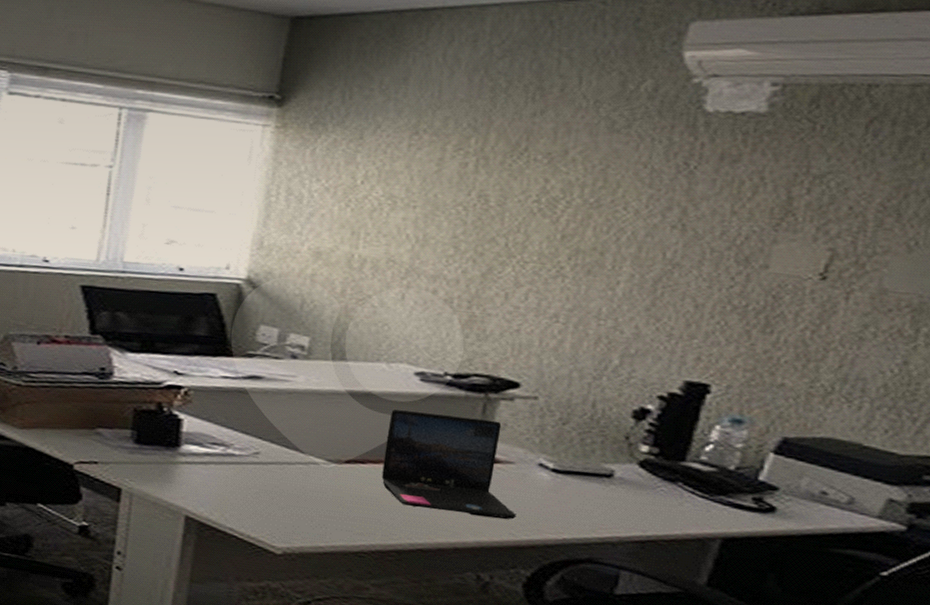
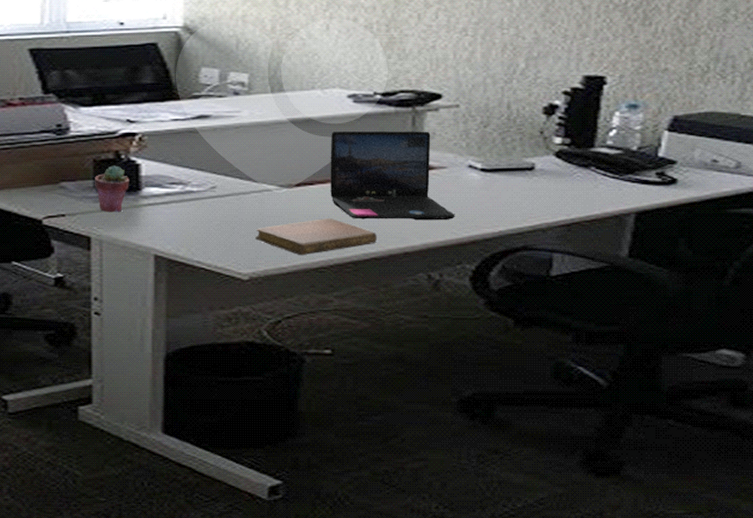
potted succulent: none [132,417,169,467] -> present [95,165,129,213]
notebook: none [294,500,427,537] -> present [255,218,377,256]

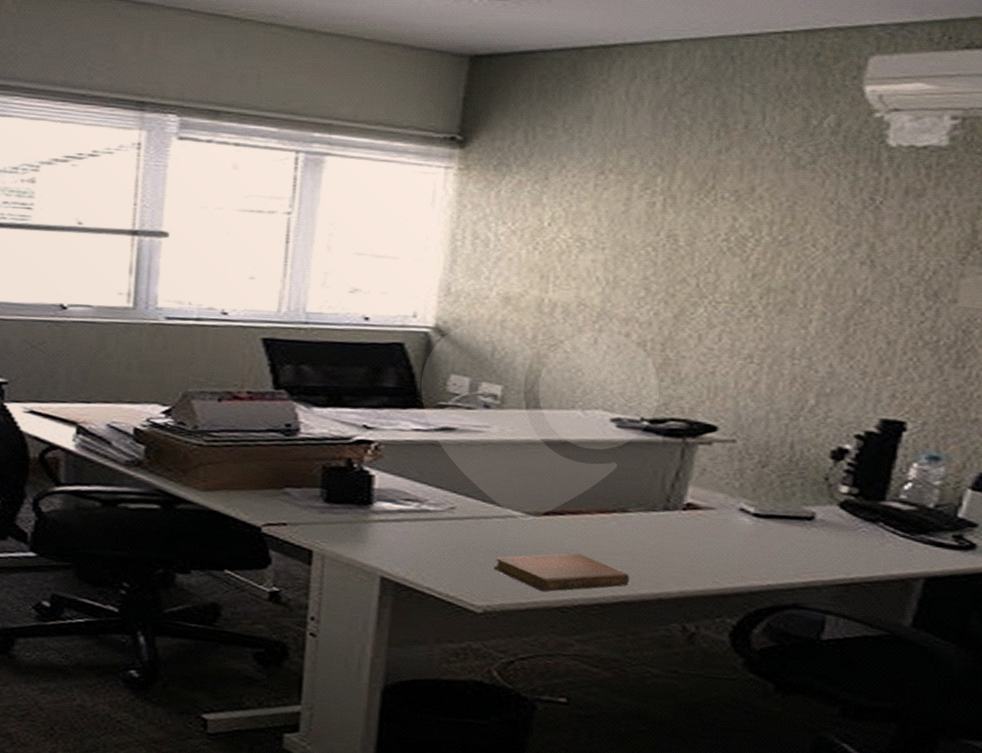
potted succulent: present [95,165,129,213] -> none [322,474,361,527]
laptop: present [330,131,455,221] -> none [581,458,720,568]

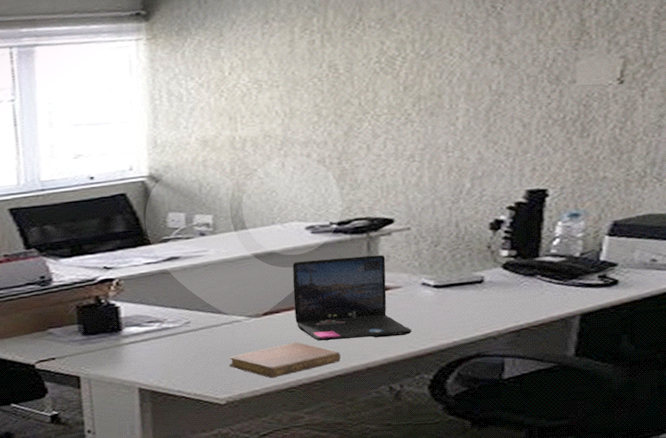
laptop: none [581,458,720,568] -> present [292,254,412,341]

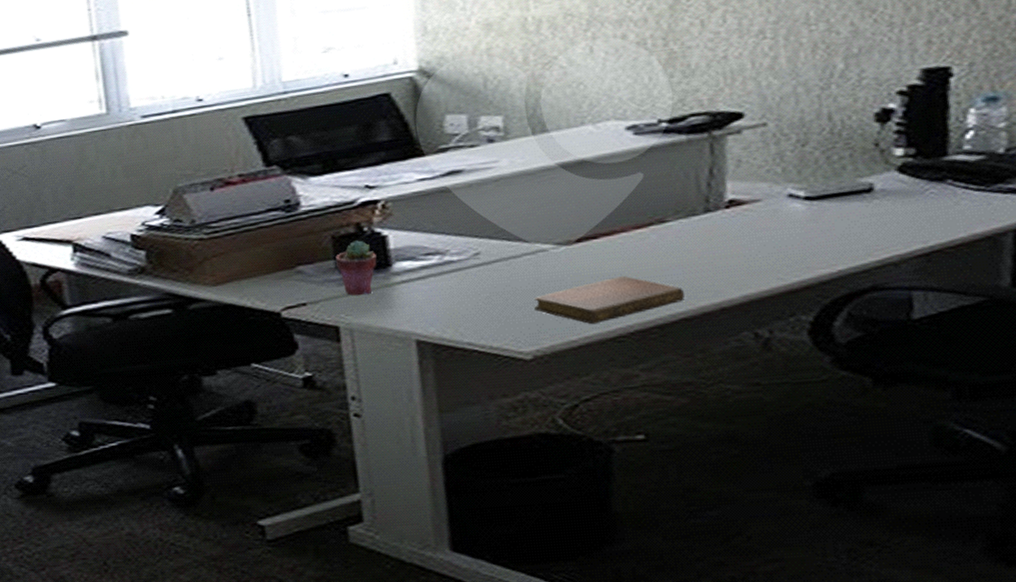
potted succulent: none [79,310,111,353] -> present [336,240,377,296]
laptop: present [292,254,412,341] -> none [611,159,780,274]

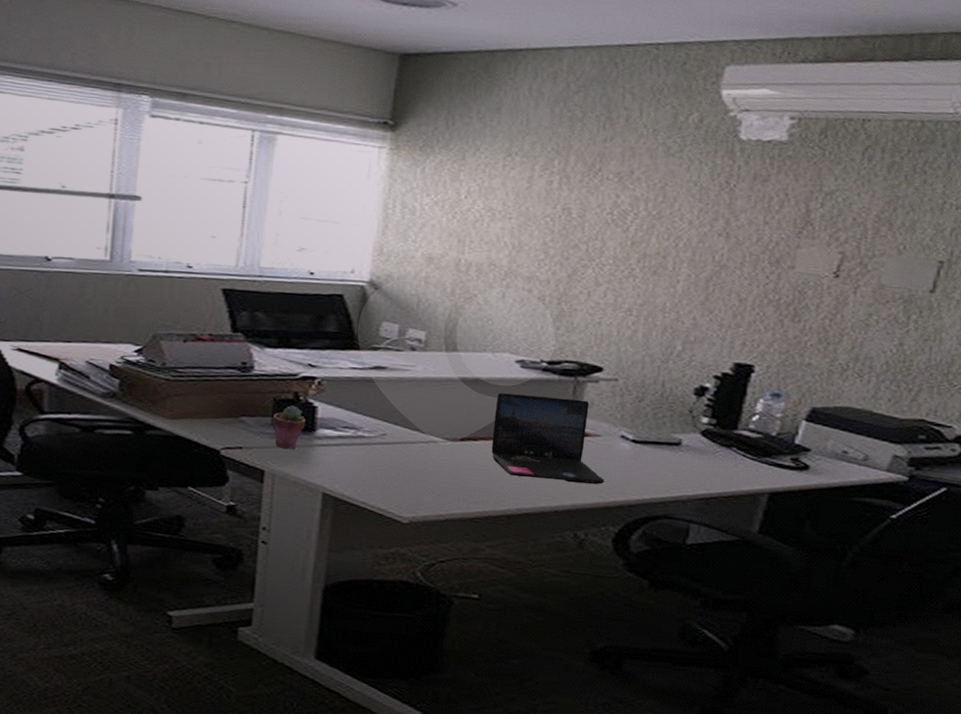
notebook: present [534,276,684,325] -> none [418,472,531,506]
laptop: none [611,159,780,274] -> present [491,393,605,485]

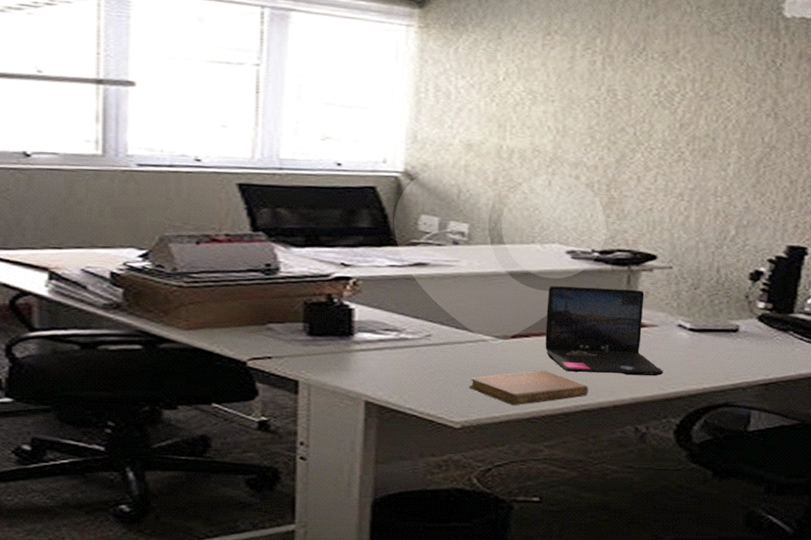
potted succulent: present [273,405,306,450] -> none [305,309,342,357]
notebook: none [418,472,531,506] -> present [469,370,588,406]

